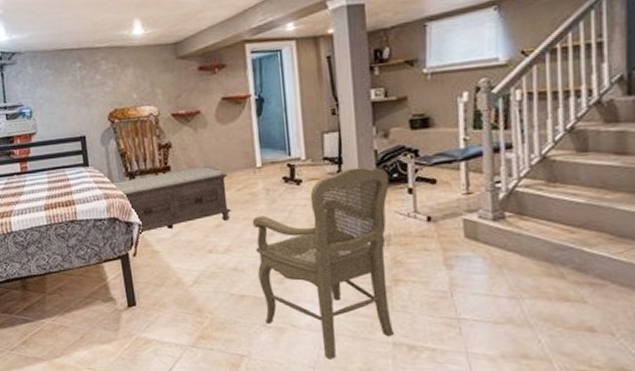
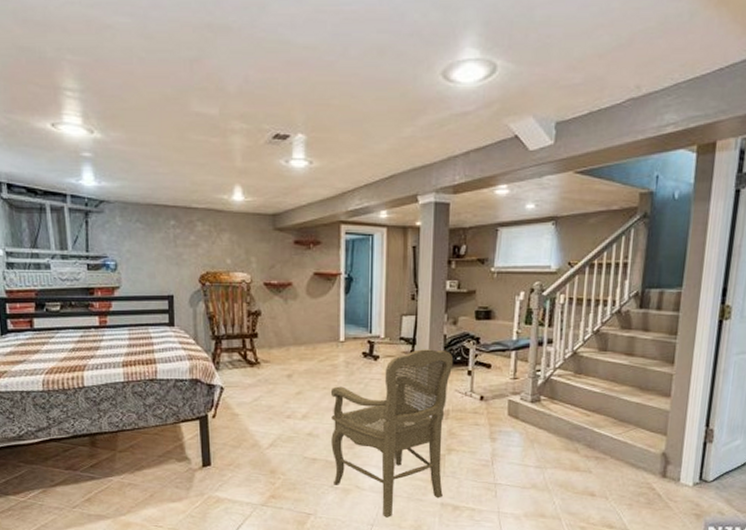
bench: present [113,165,231,232] -> none [198,335,312,395]

